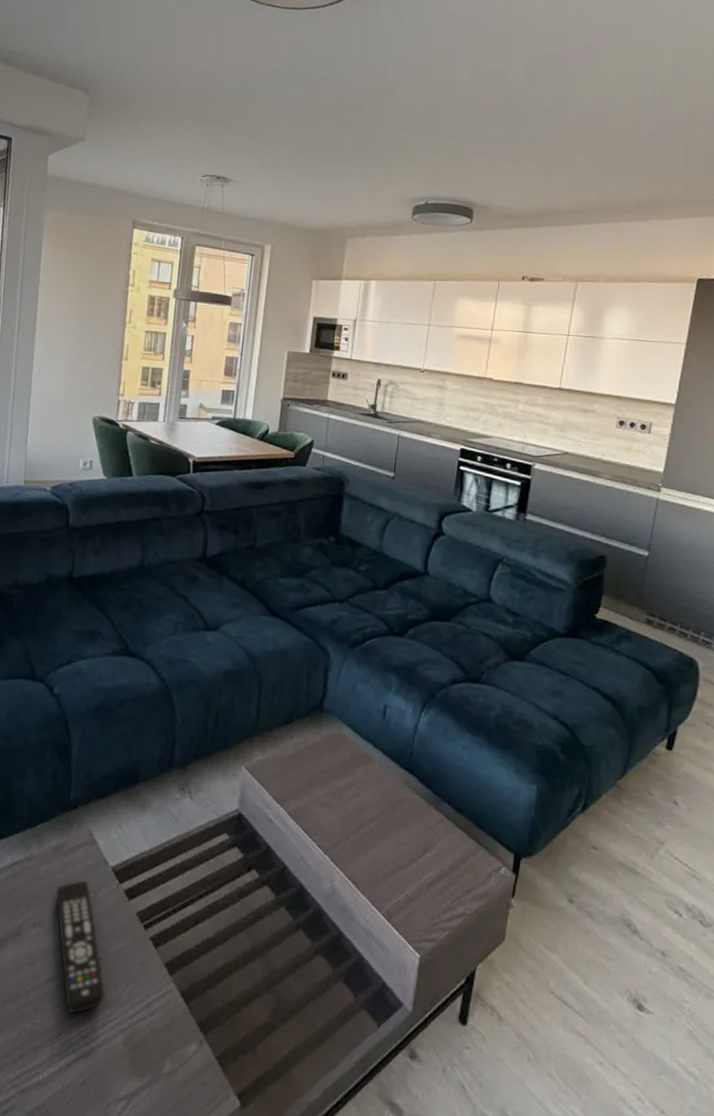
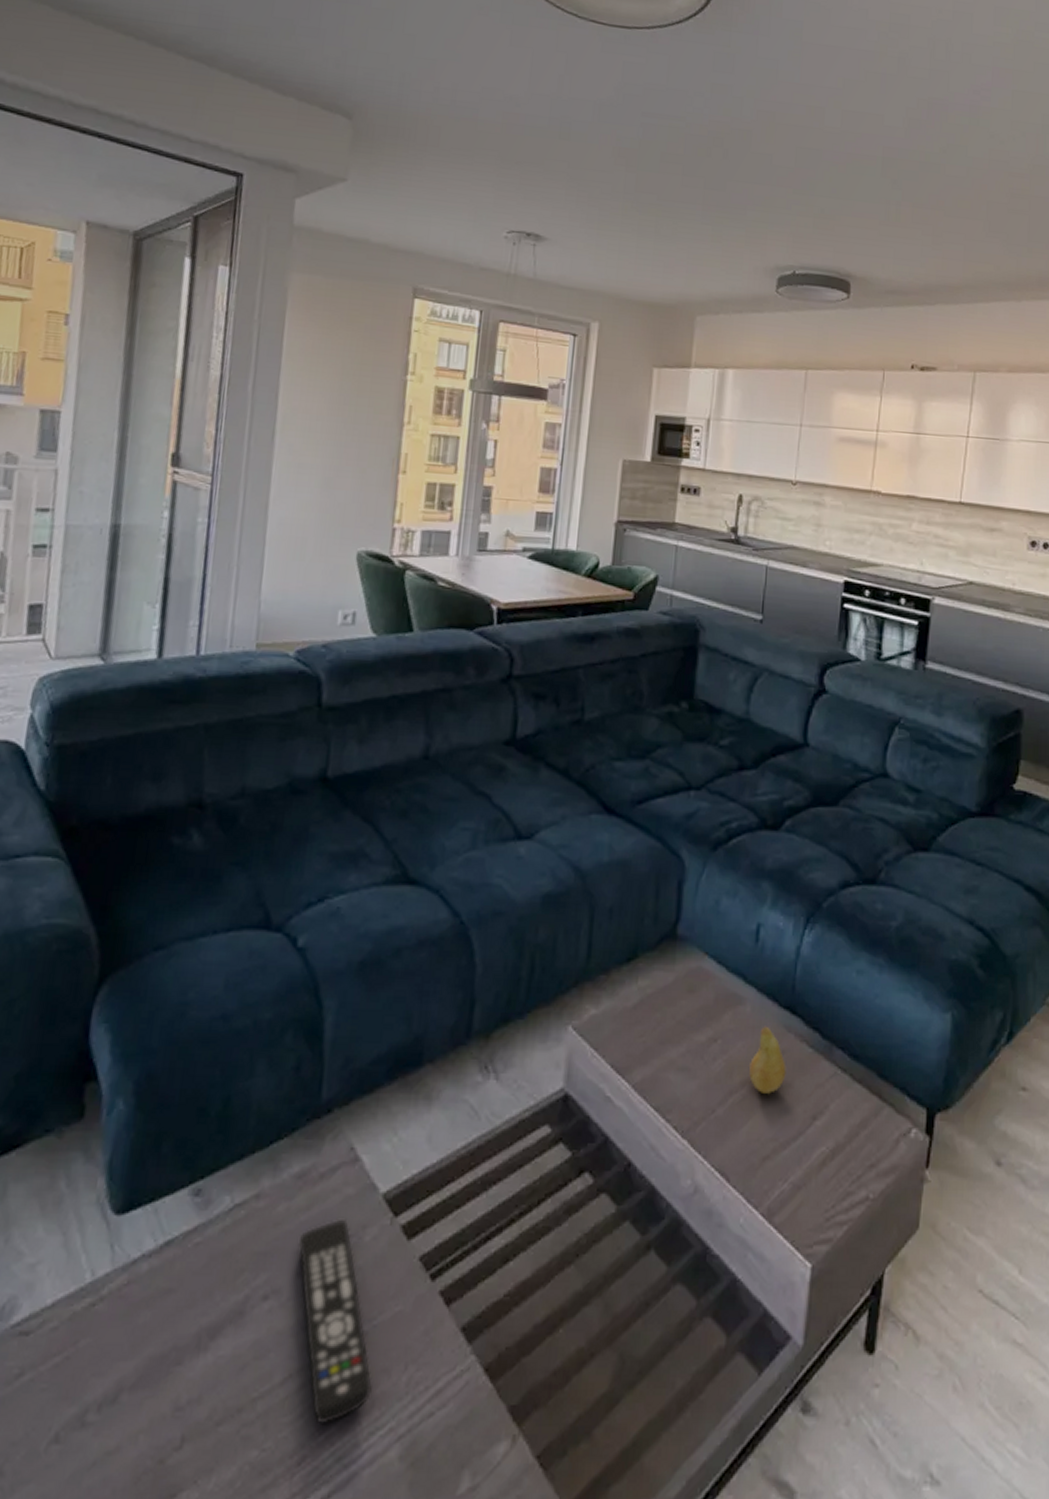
fruit: none [376,780,404,830] -> present [749,1026,786,1094]

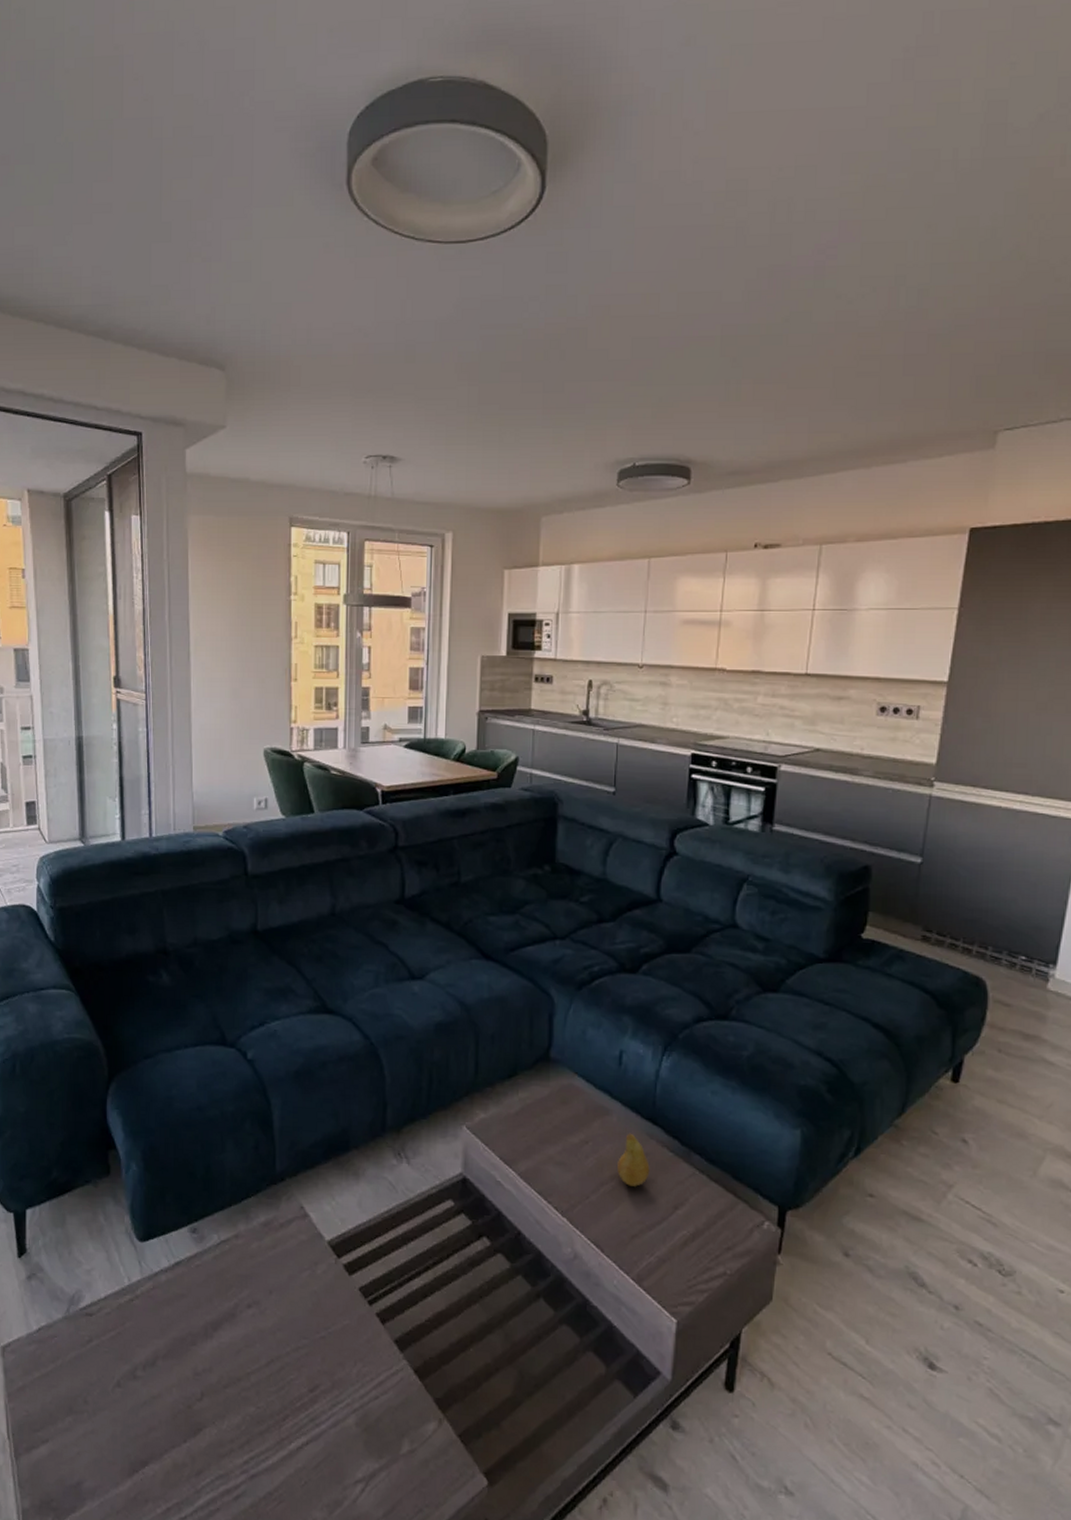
remote control: present [297,1218,373,1425] -> none [269,1256,332,1396]

